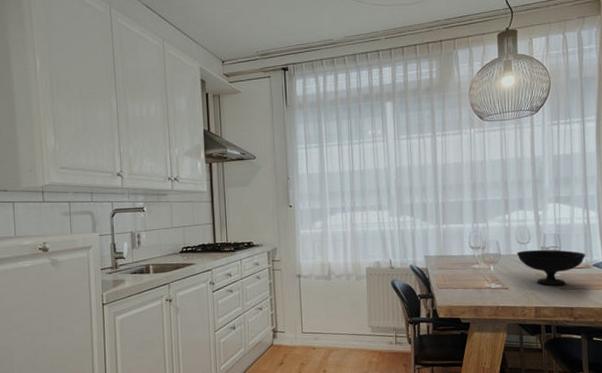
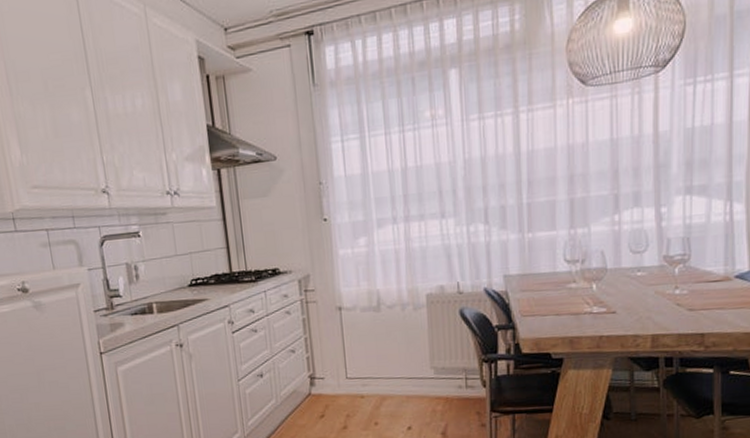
bowl: present [516,249,586,286] -> none [628,258,726,307]

